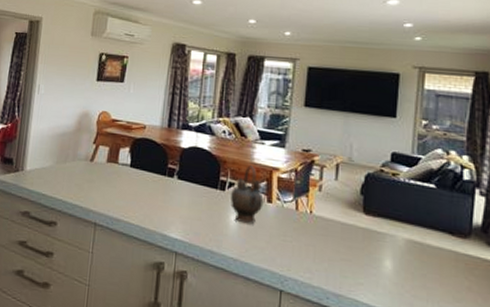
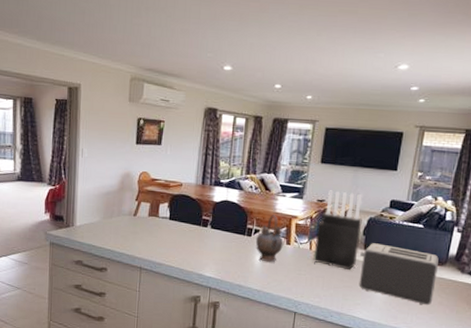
knife block: none [301,138,358,238] -> present [313,190,362,270]
toaster: none [359,205,460,292] -> present [359,243,439,306]

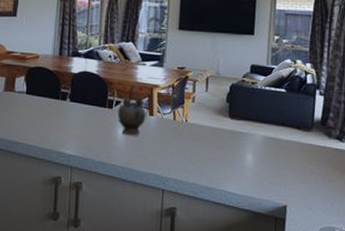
knife block: present [313,190,362,270] -> none [178,57,225,140]
toaster: present [359,243,439,306] -> none [226,110,305,175]

